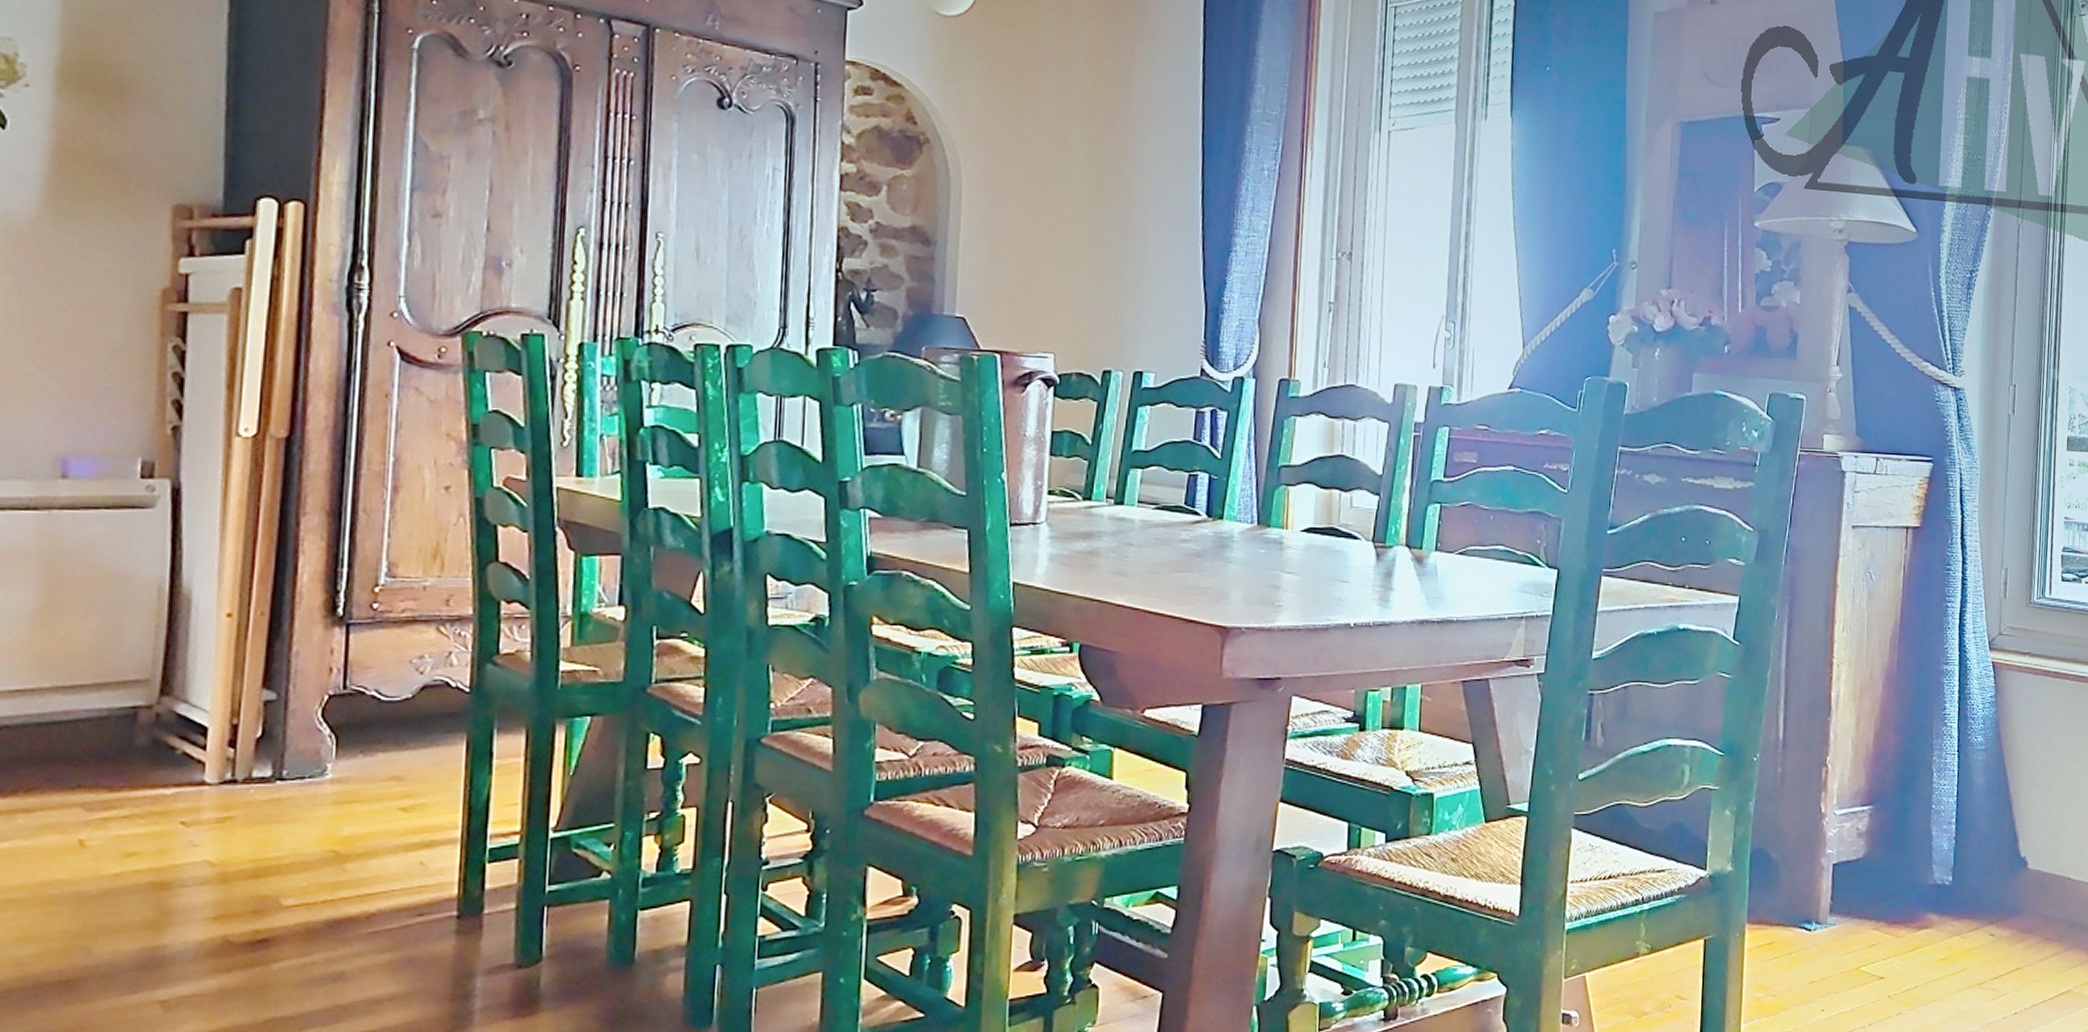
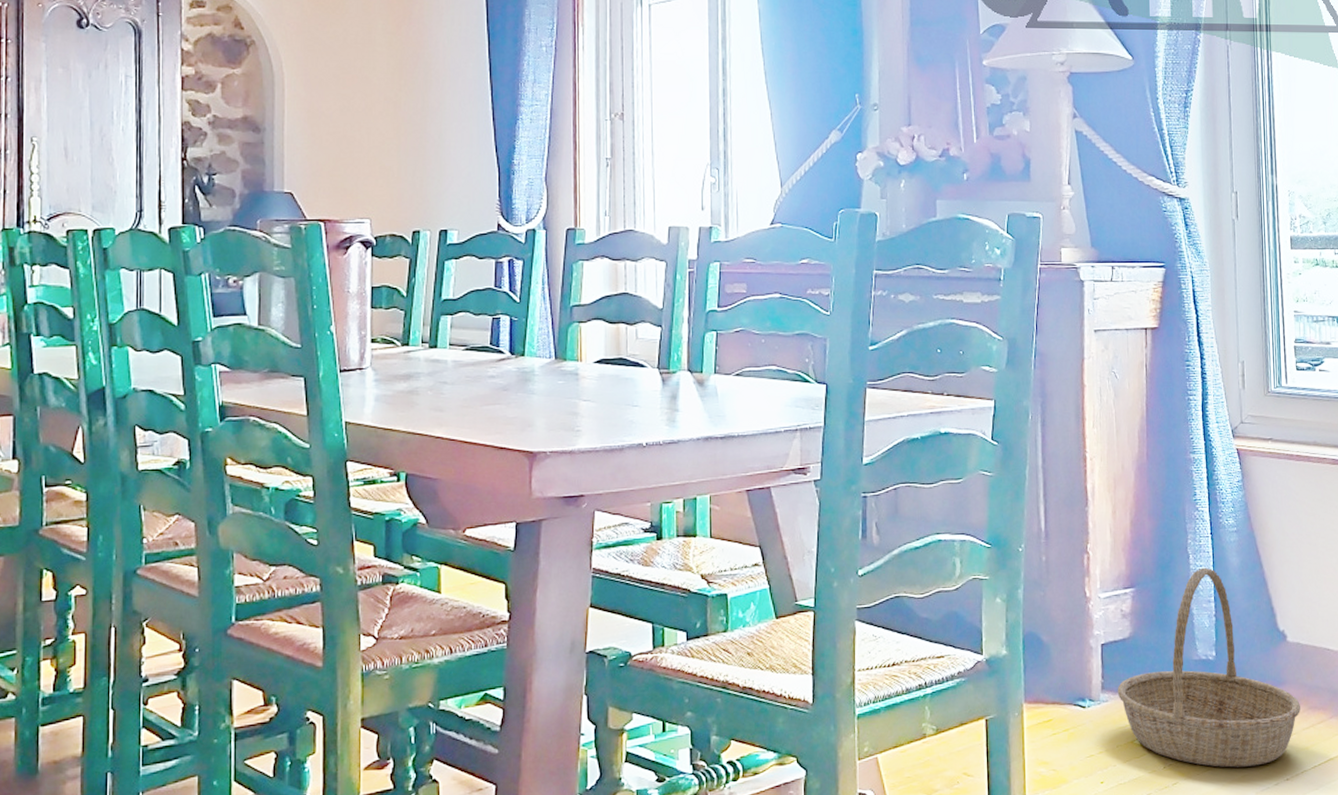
basket: none [1846,786,2036,999] -> present [1117,567,1300,768]

